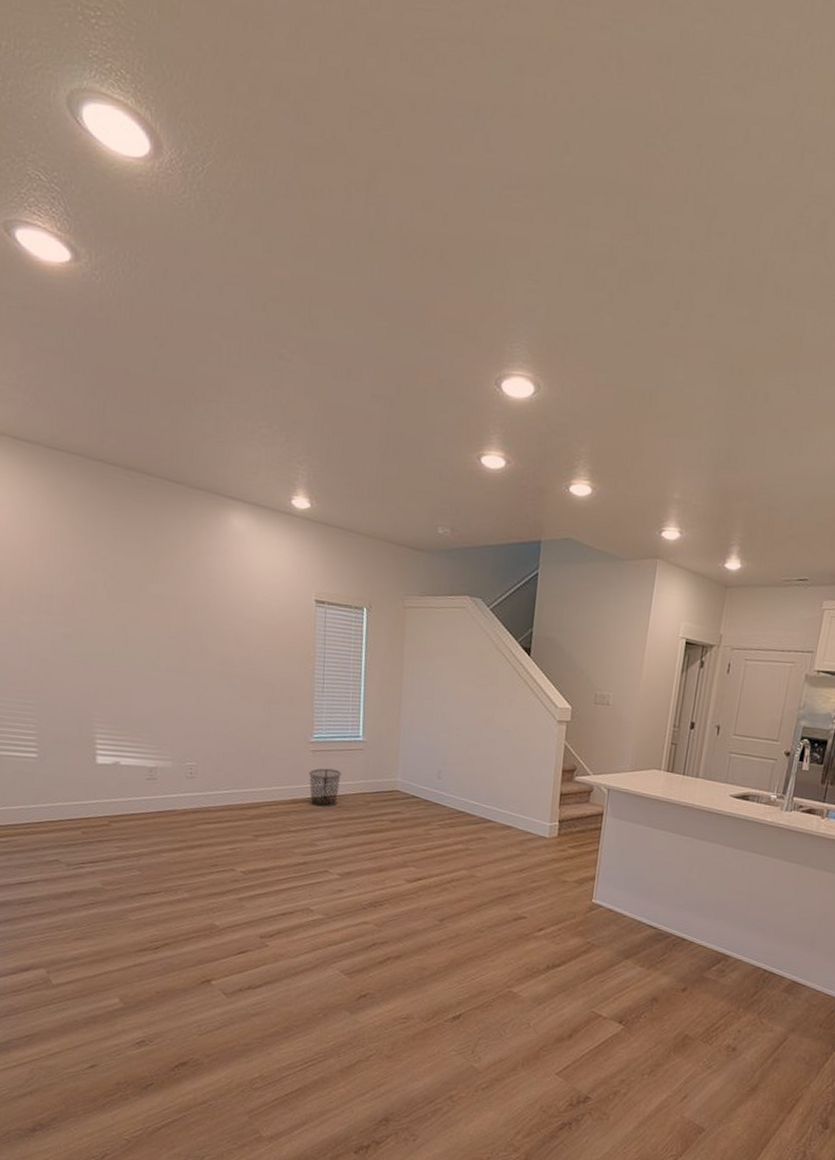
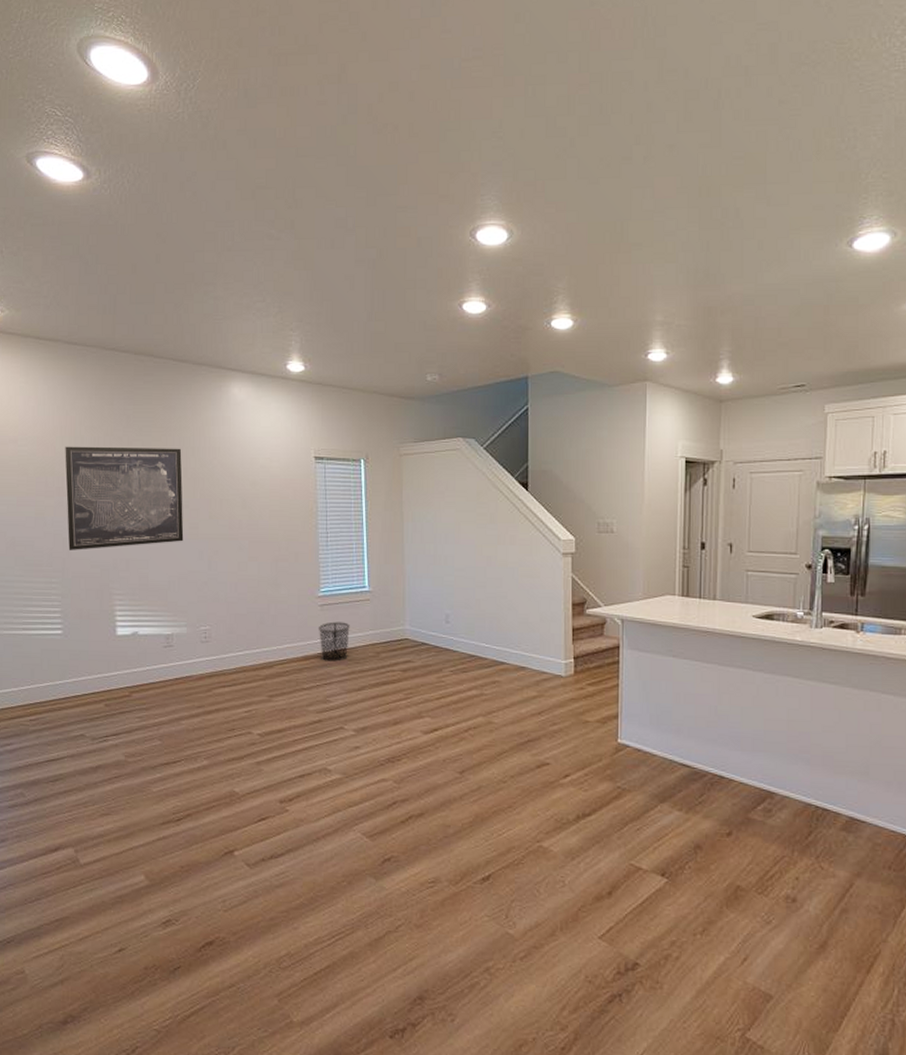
wall art: none [43,561,174,675] -> present [65,446,184,550]

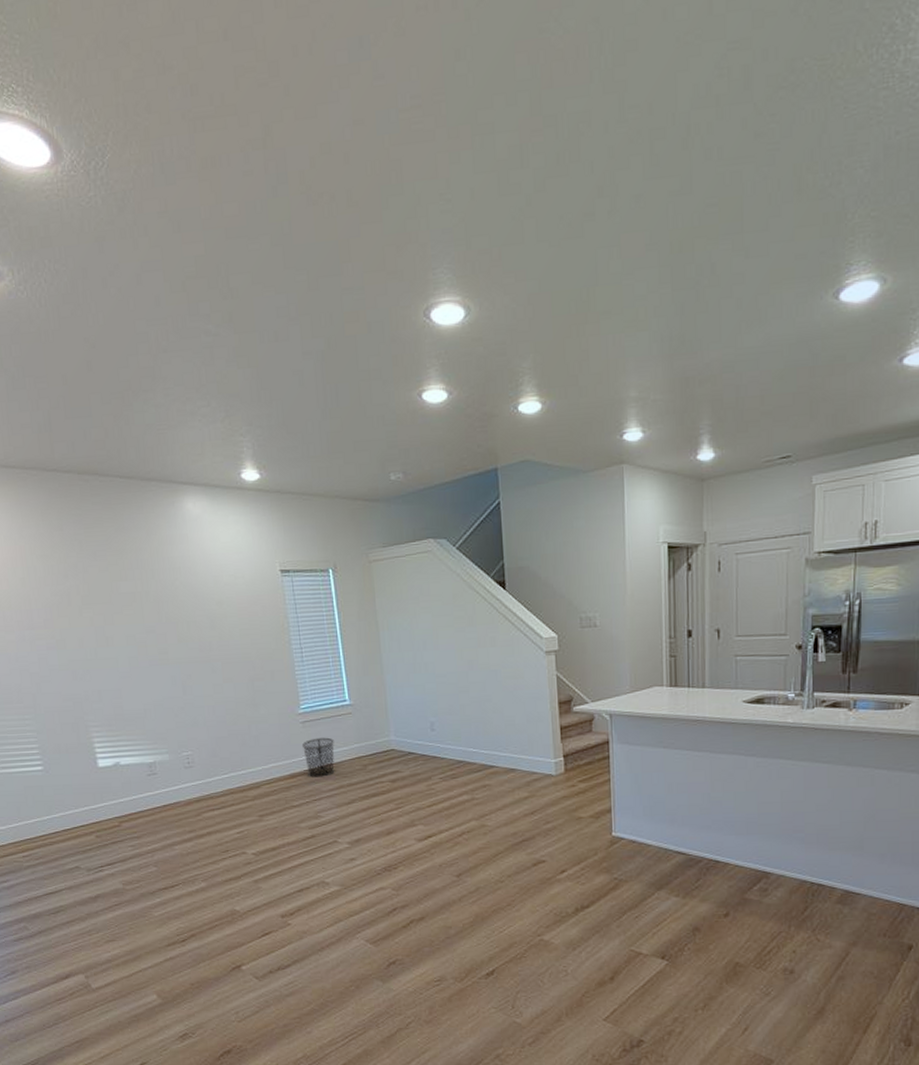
wall art: present [65,446,184,550] -> none [18,571,154,685]

